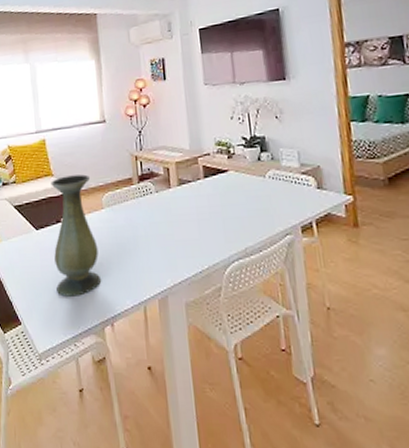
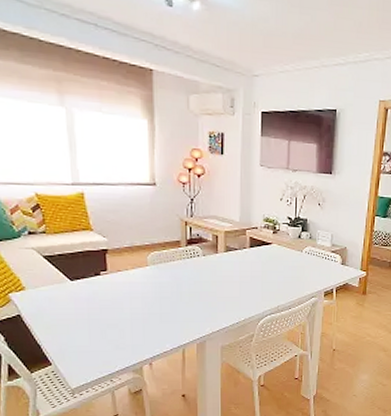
vase: present [50,174,102,297] -> none [89,232,142,341]

